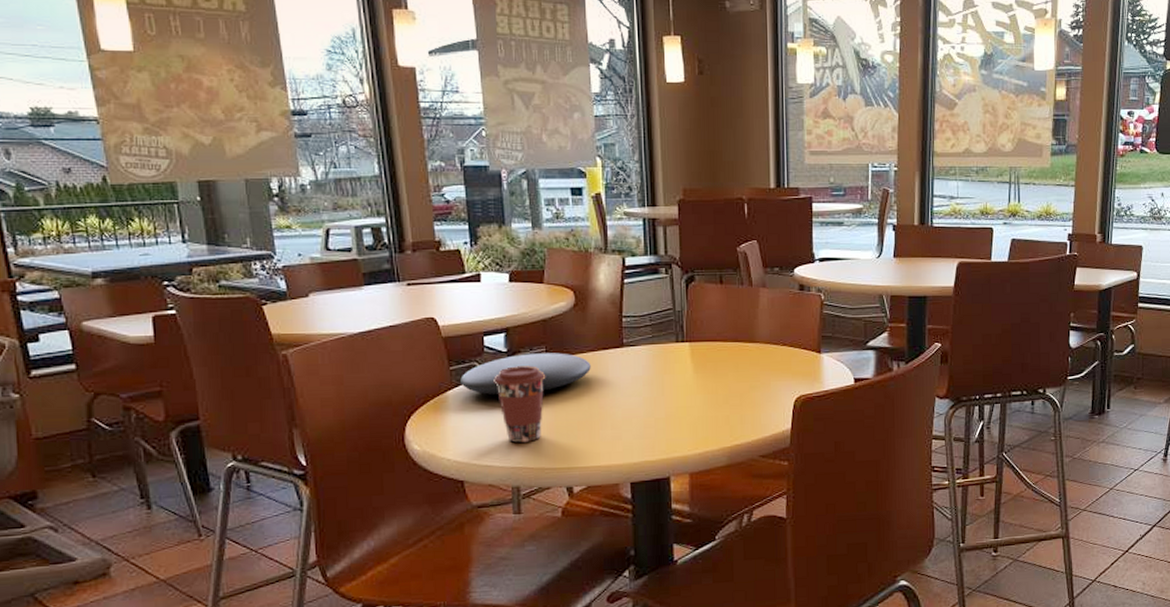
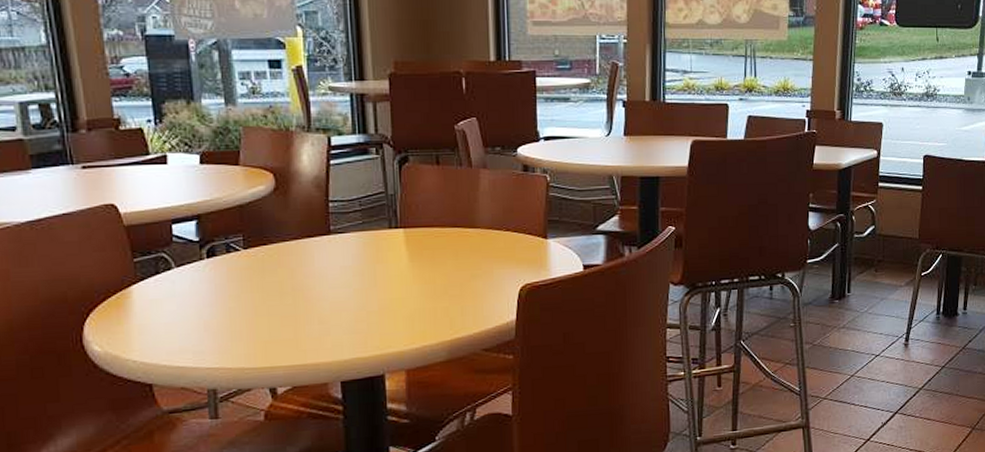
plate: present [460,353,591,394] -> none [146,241,294,289]
coffee cup: present [494,366,546,443] -> none [184,256,244,341]

